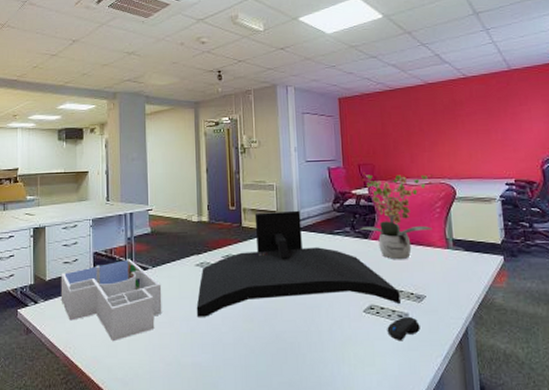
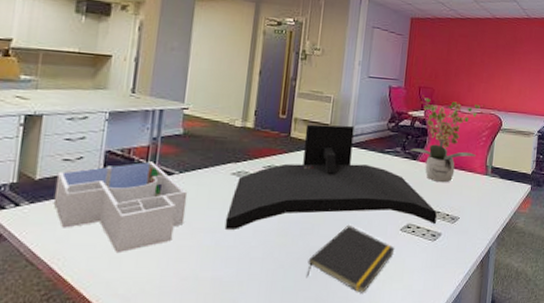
notepad: none [276,308,361,378] -> present [306,224,395,293]
computer mouse: present [387,316,420,340] -> none [419,235,450,258]

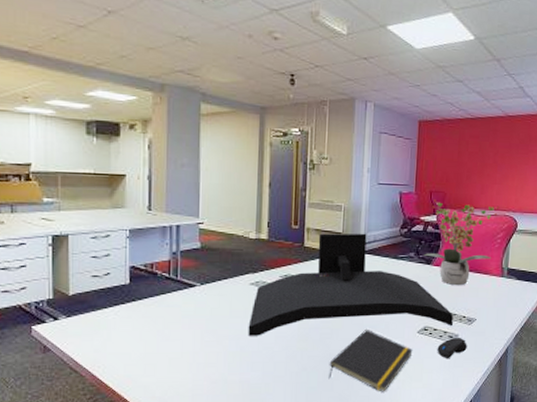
desk organizer: present [53,161,188,254] -> none [88,275,210,361]
computer mouse: none [419,235,450,258] -> present [437,337,467,358]

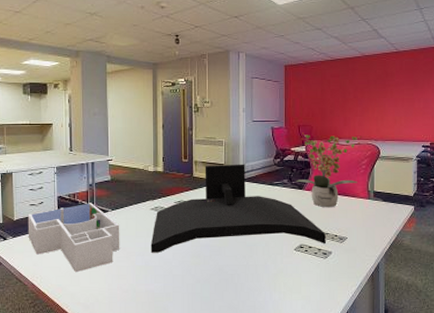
desk organizer: none [88,275,210,361] -> present [27,203,120,273]
notepad: present [328,328,413,392] -> none [219,246,291,303]
computer mouse: present [437,337,467,358] -> none [313,254,340,273]

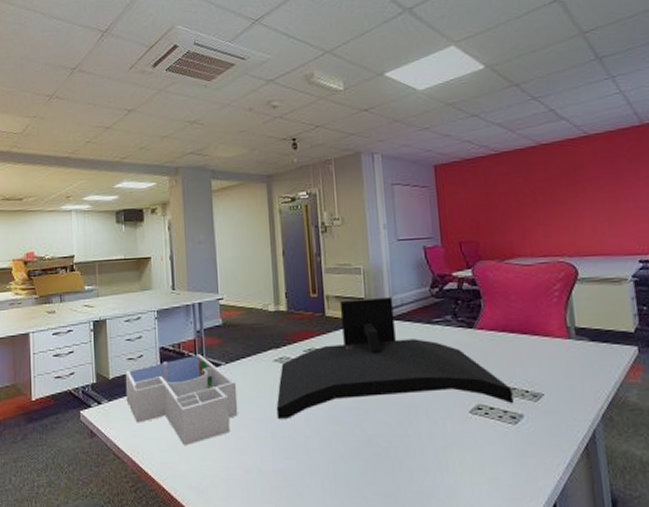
potted plant: present [295,132,362,208] -> none [462,251,550,353]

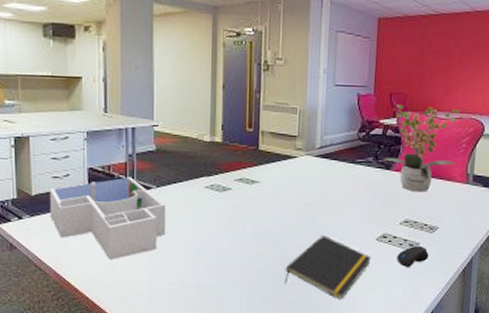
computer monitor: present [276,296,513,419] -> none [203,136,414,239]
notepad: none [368,408,468,488] -> present [284,234,371,299]
potted plant: none [462,251,550,353] -> present [382,101,465,193]
computer mouse: none [498,417,538,445] -> present [396,245,429,267]

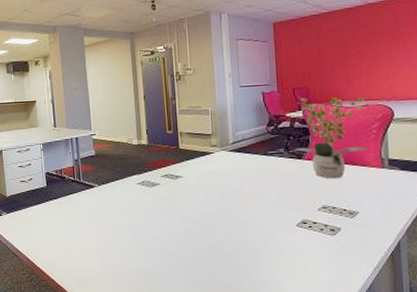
desk organizer: present [49,177,166,261] -> none [19,178,109,248]
notepad: present [284,234,371,299] -> none [213,222,294,283]
computer mouse: present [396,245,429,267] -> none [319,230,352,251]

